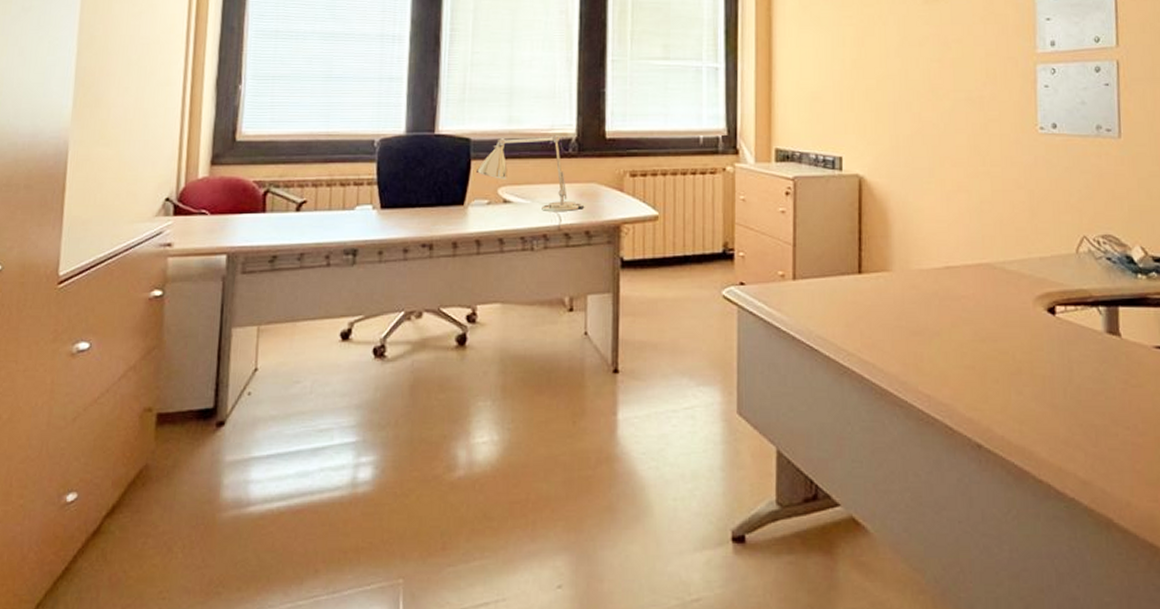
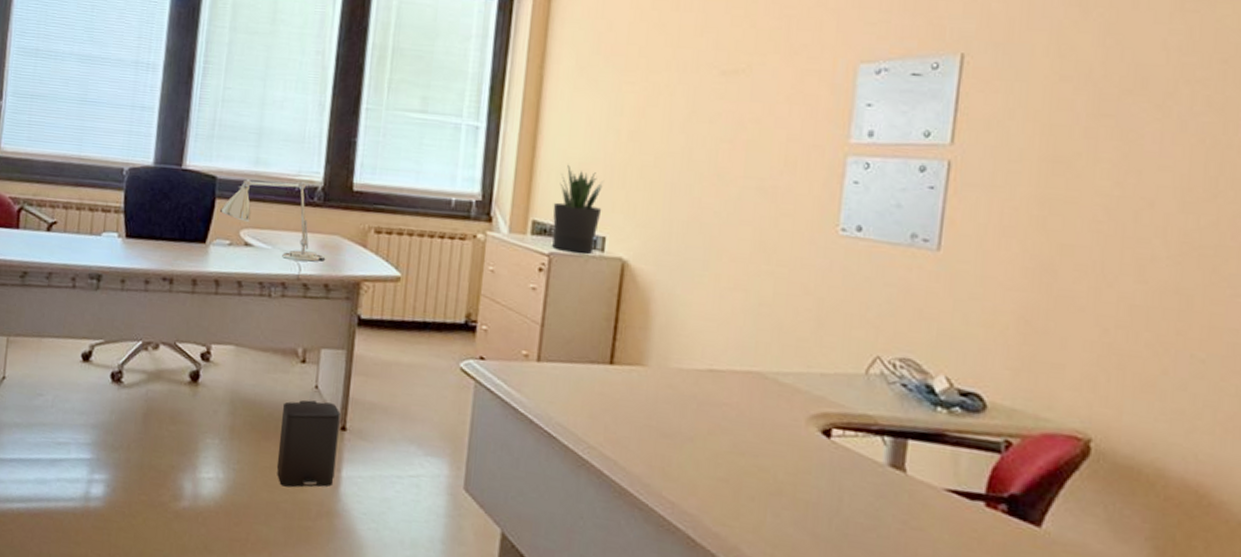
pedal bin: none [552,347,612,439] -> present [276,400,341,488]
planter: none [792,95,836,175] -> present [552,165,603,255]

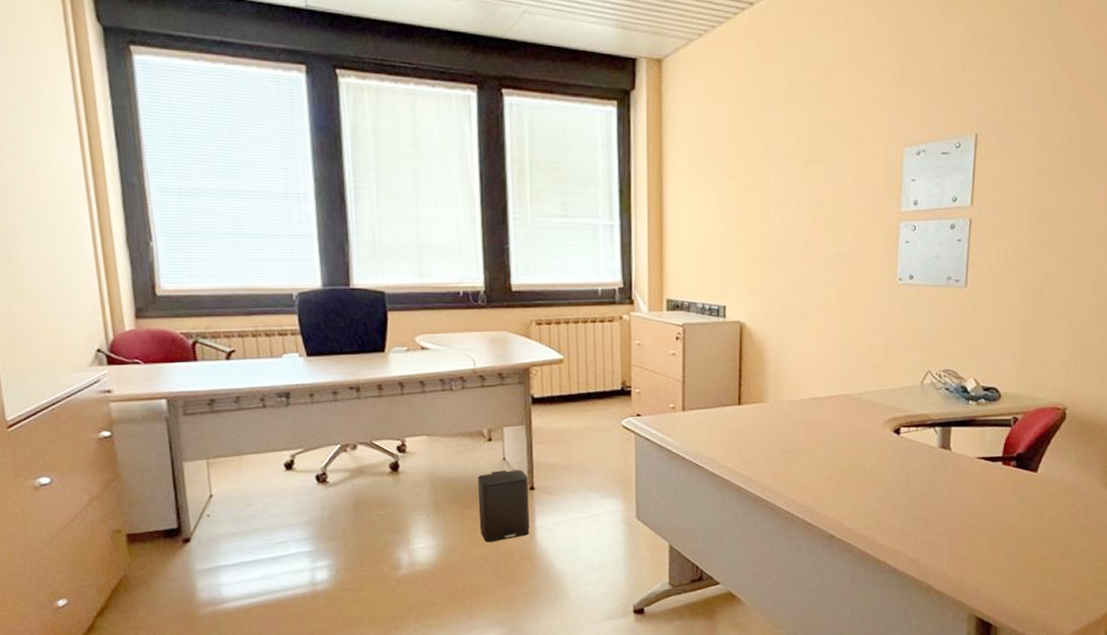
desk lamp: present [219,179,325,262] -> none [392,288,495,356]
planter: present [552,165,603,255] -> none [682,251,721,322]

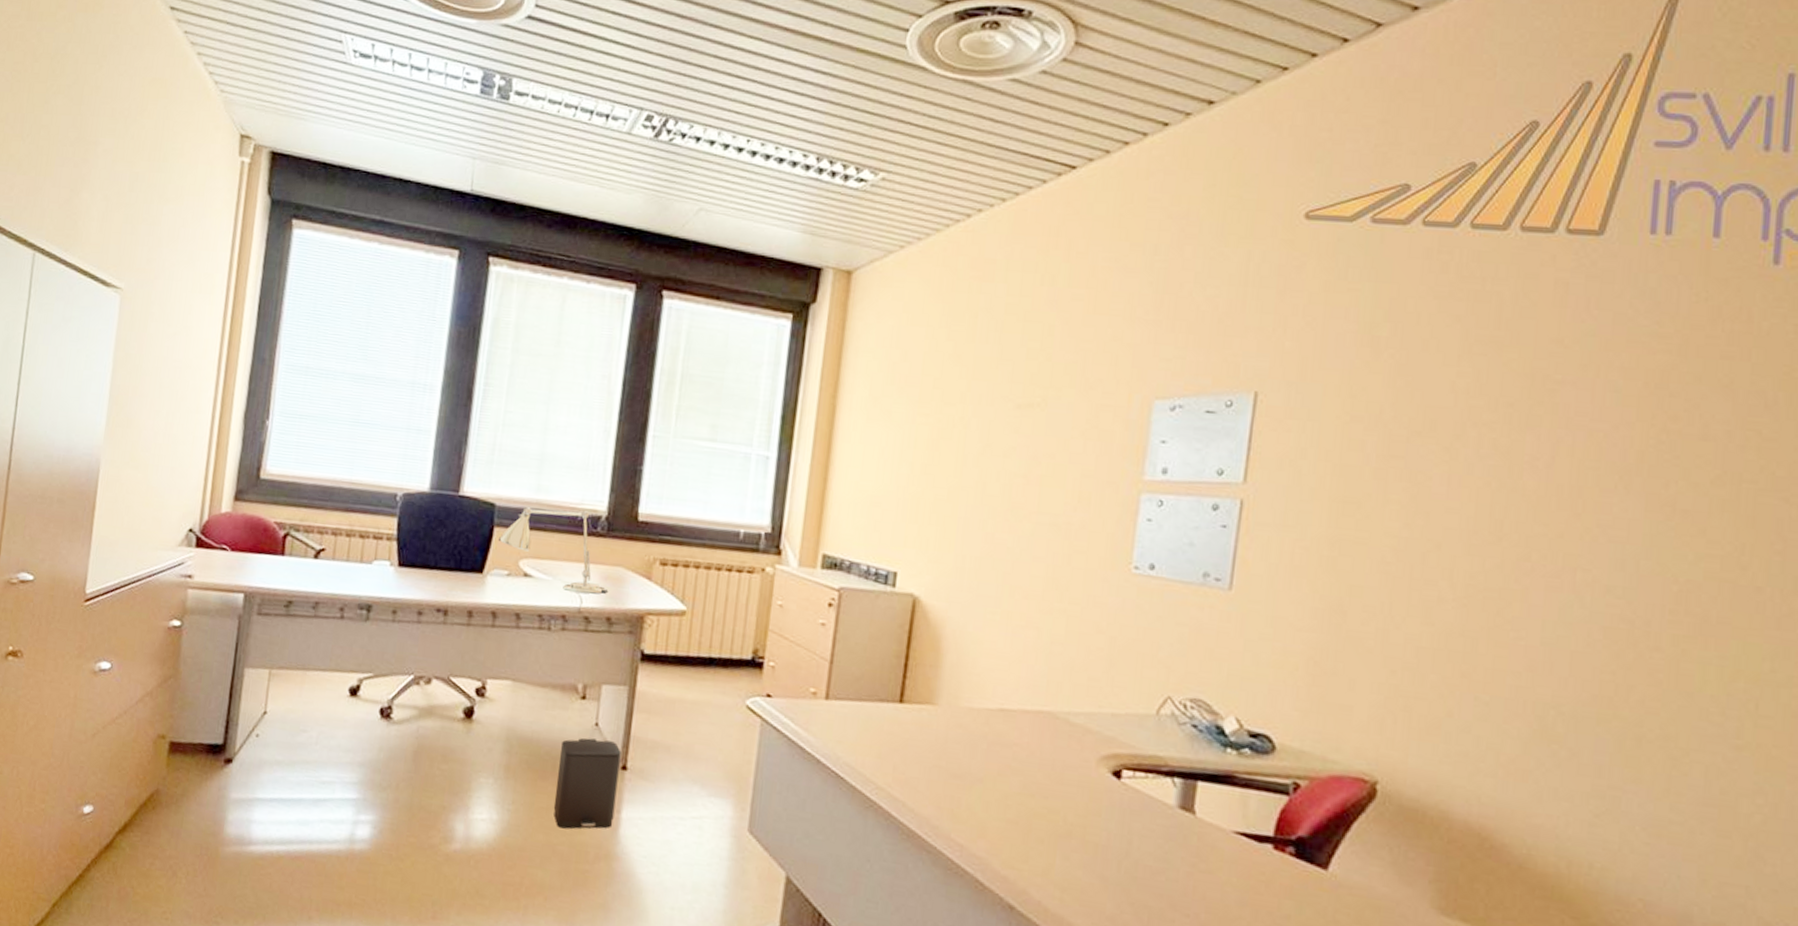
desk lamp: none [392,288,495,356] -> present [497,507,607,594]

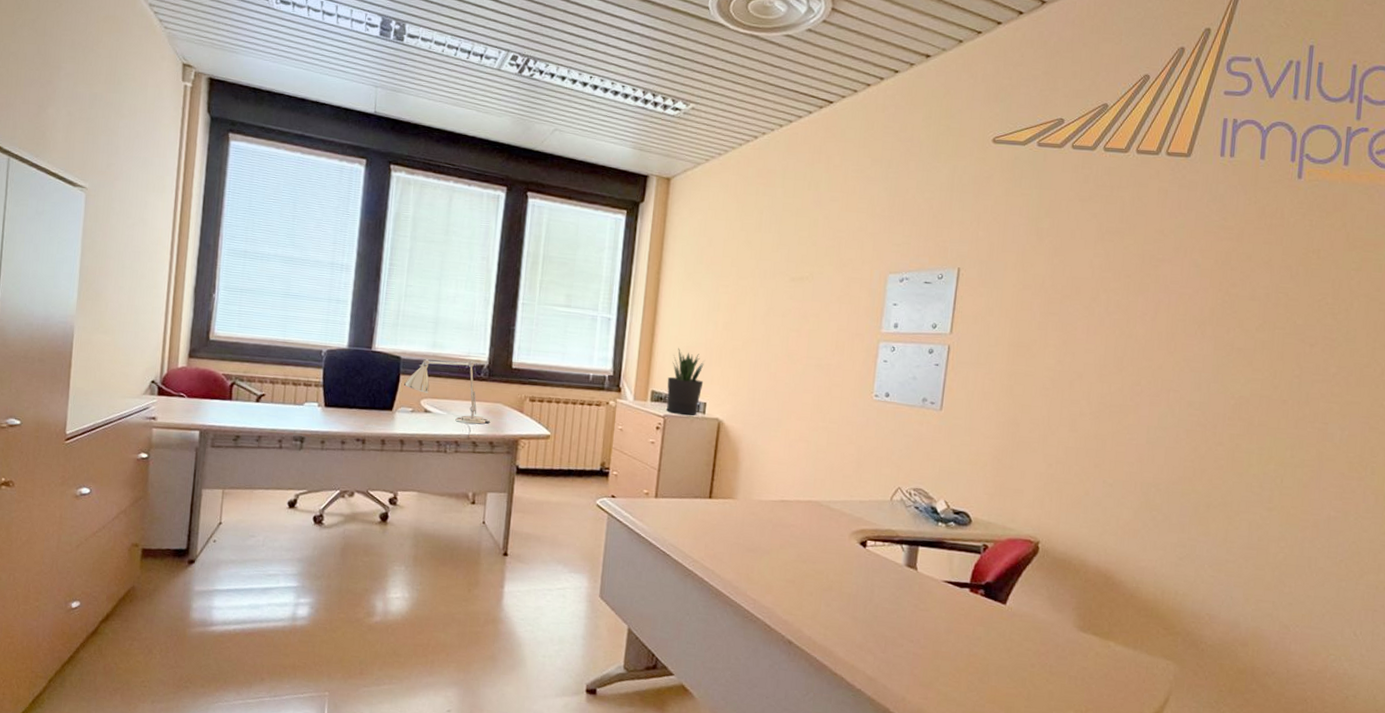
pedal bin: present [553,738,621,829] -> none [452,533,503,602]
planter: none [842,498,895,590] -> present [666,348,704,416]

